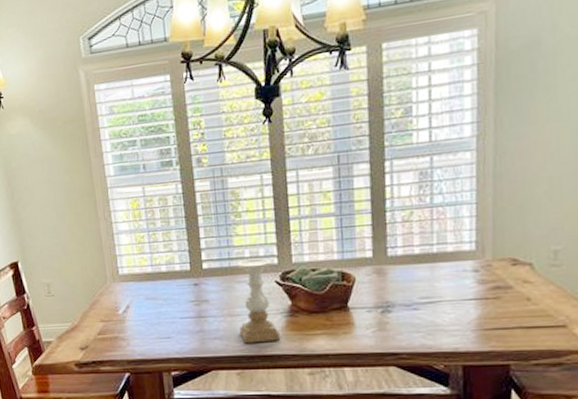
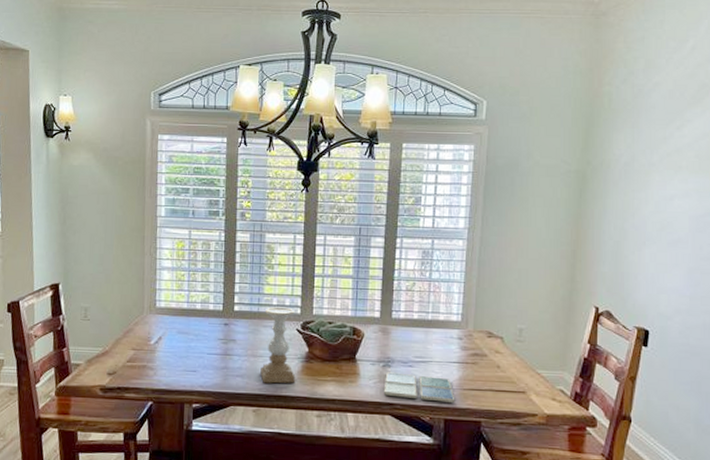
drink coaster: none [385,318,475,347] -> present [383,372,455,403]

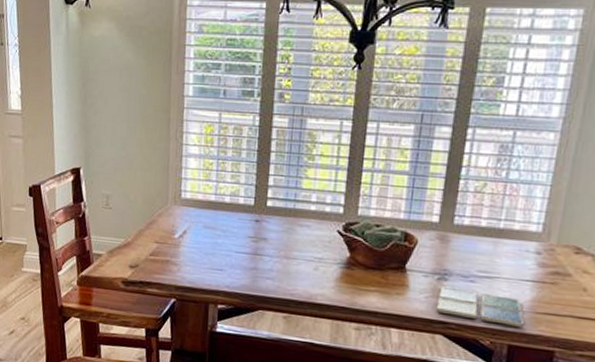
candle holder: present [260,307,296,384] -> none [293,204,338,291]

